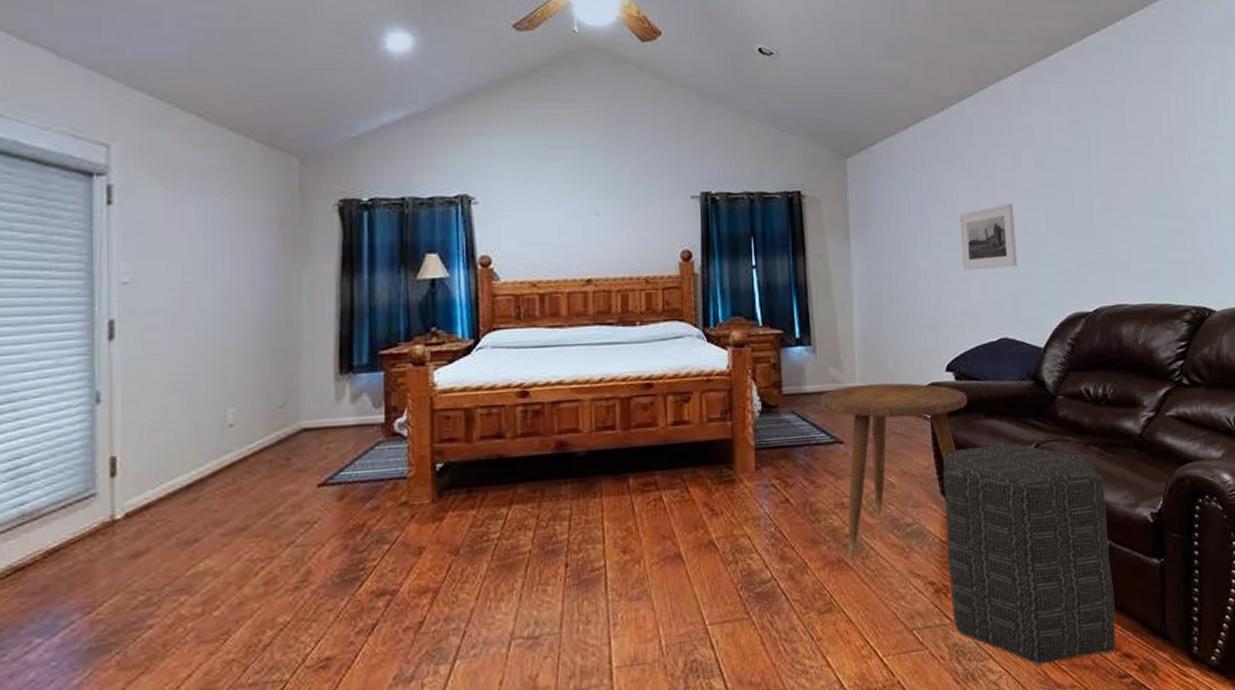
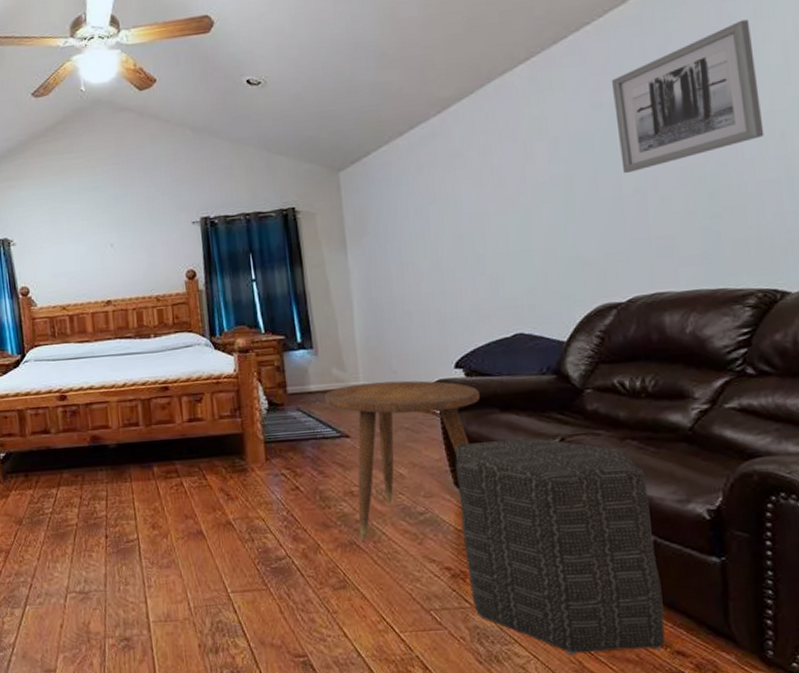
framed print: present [959,204,1018,270] -> none [463,198,533,269]
wall art: none [1087,63,1199,189] -> present [612,19,765,173]

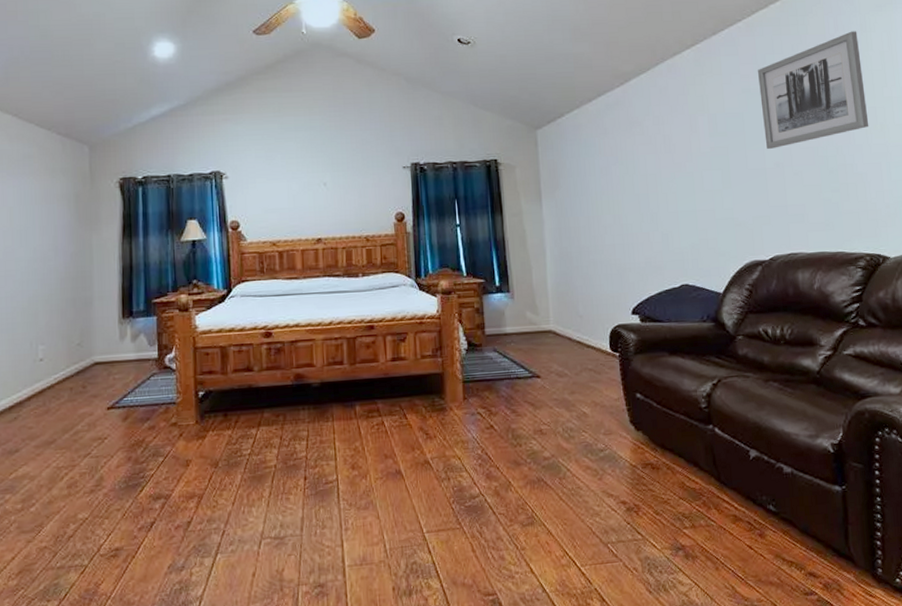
side table: present [324,380,481,543] -> none [518,324,653,479]
ottoman: present [455,437,665,655] -> none [631,379,800,581]

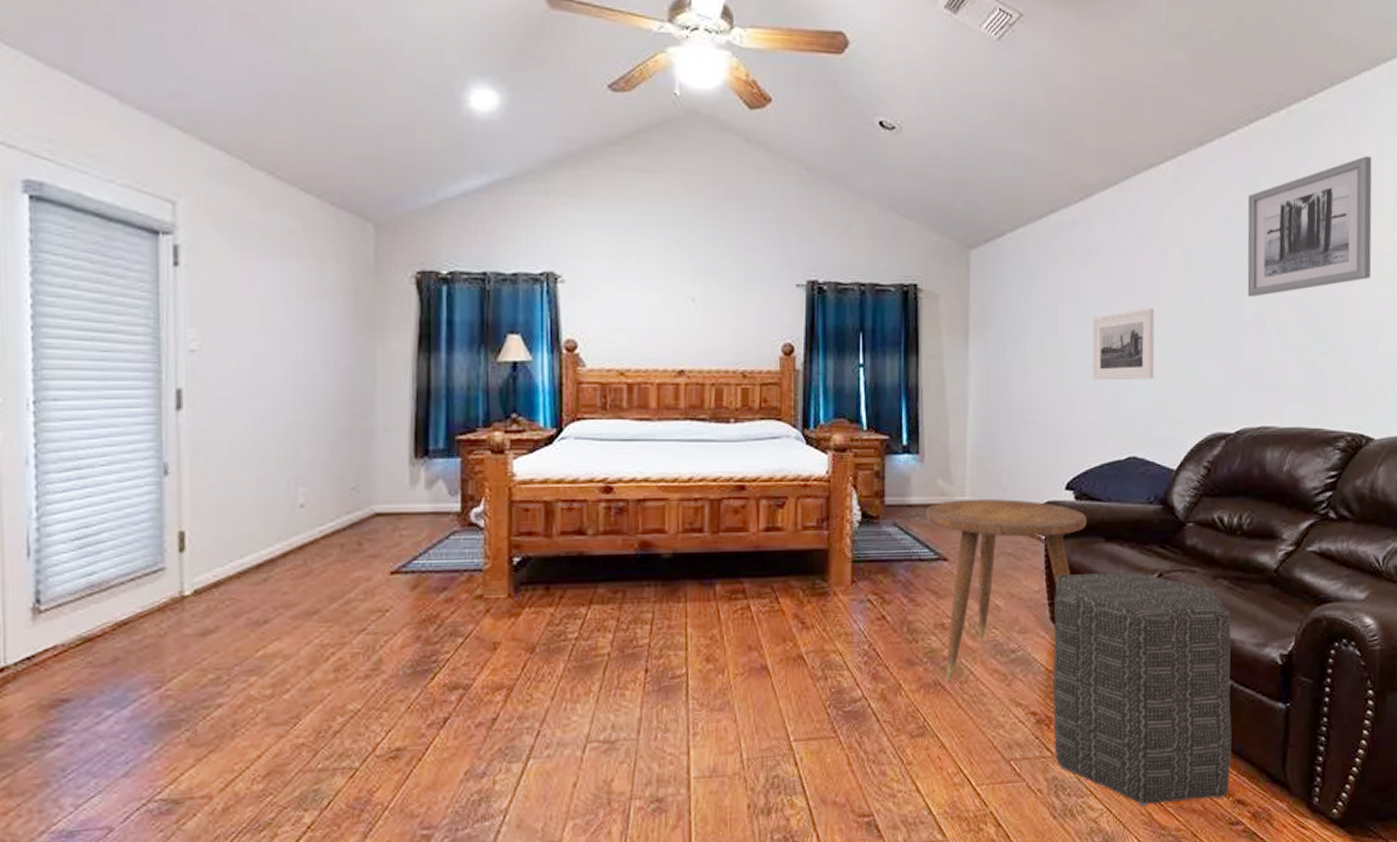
side table: none [518,324,653,479] -> present [925,499,1088,683]
ottoman: none [631,379,800,581] -> present [1052,571,1232,807]
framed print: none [640,165,696,225] -> present [1092,308,1155,381]

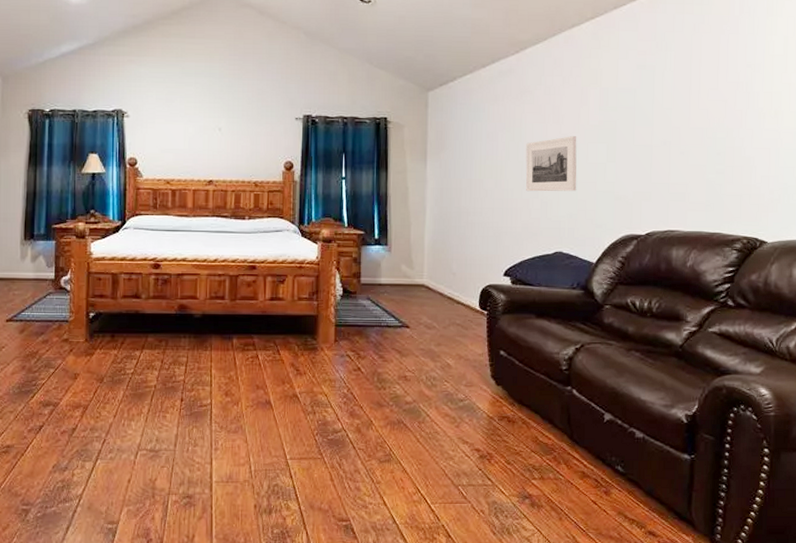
side table: present [925,499,1088,683] -> none [392,281,522,422]
ottoman: present [1052,571,1232,807] -> none [493,342,644,531]
wall art: present [1247,156,1372,296] -> none [655,14,763,127]

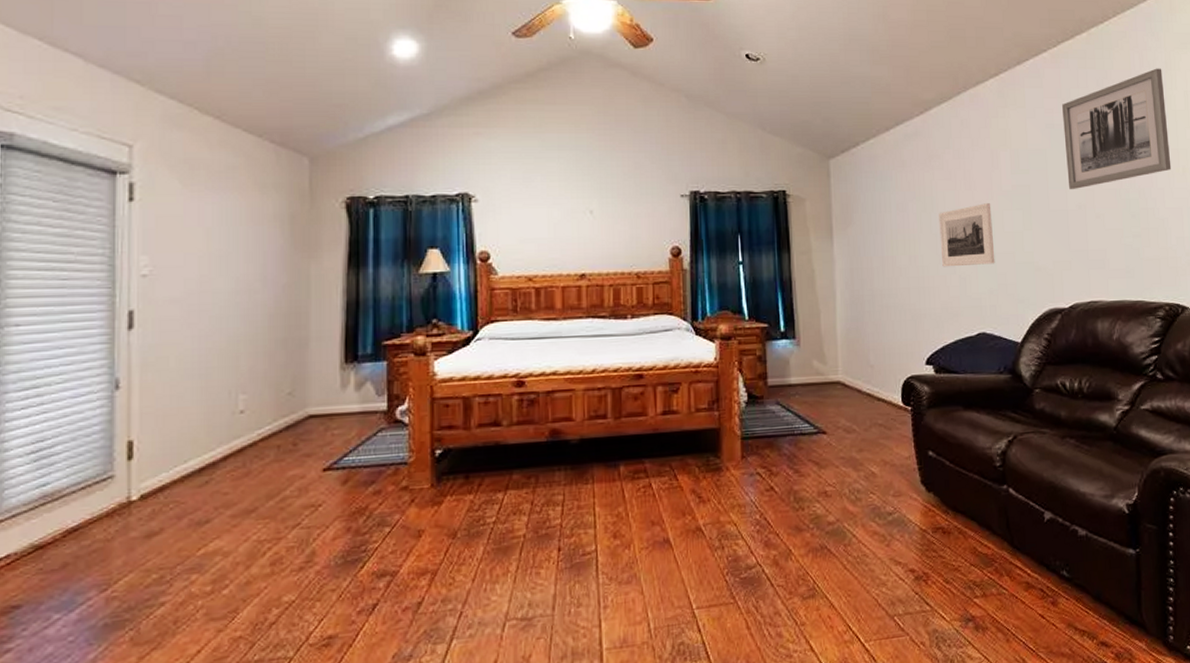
wall art: none [655,14,763,127] -> present [1062,68,1172,189]

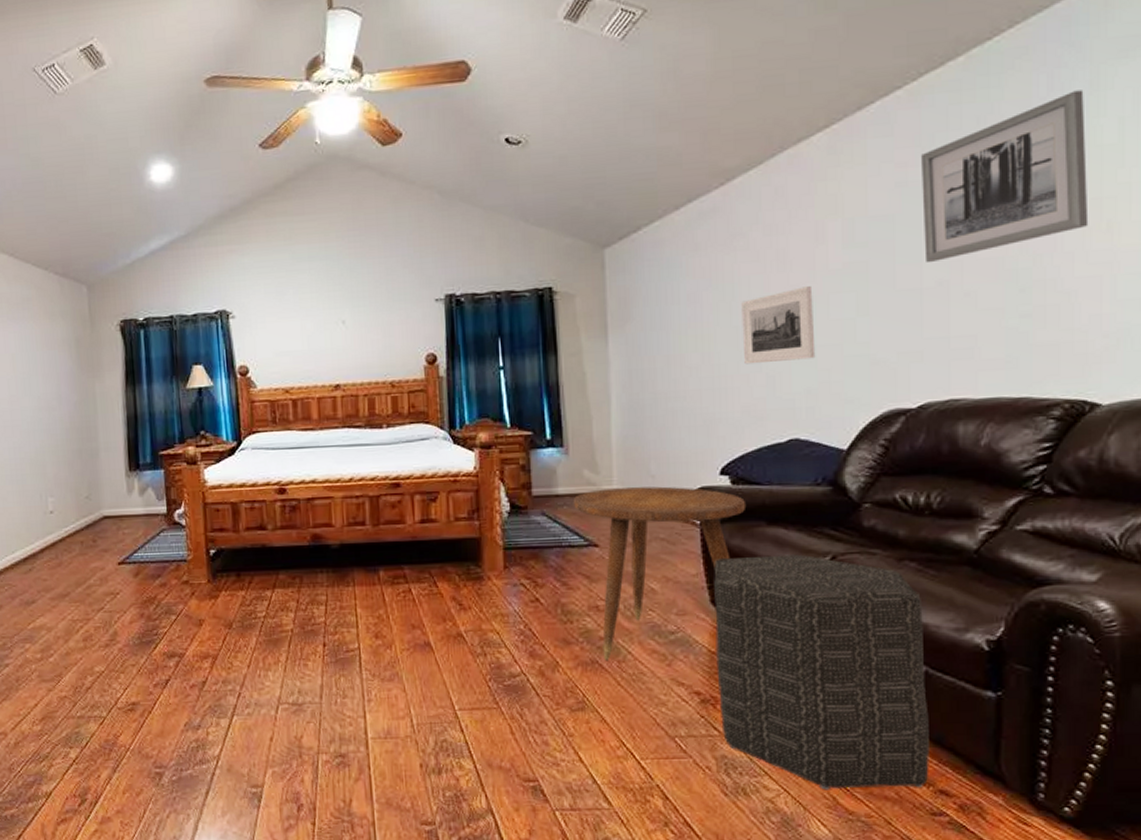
side table: none [804,375,947,546] -> present [573,486,747,662]
ottoman: none [923,435,1093,654] -> present [714,554,929,790]

